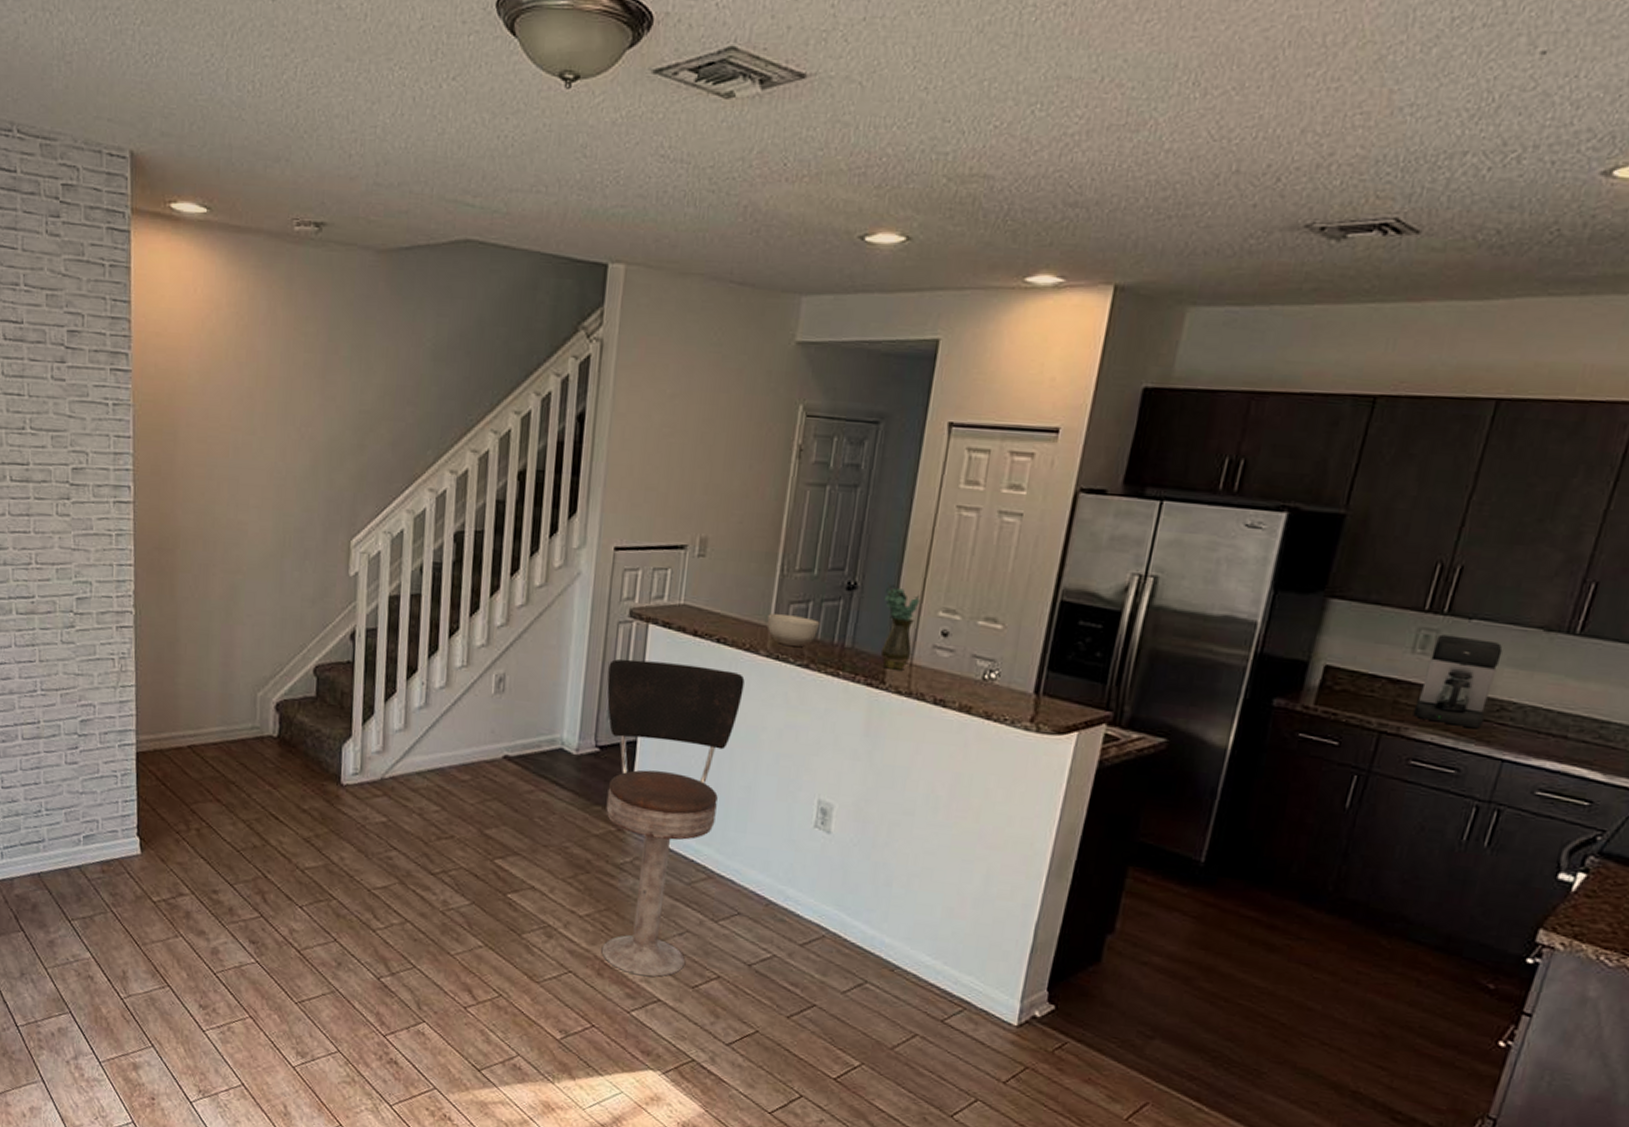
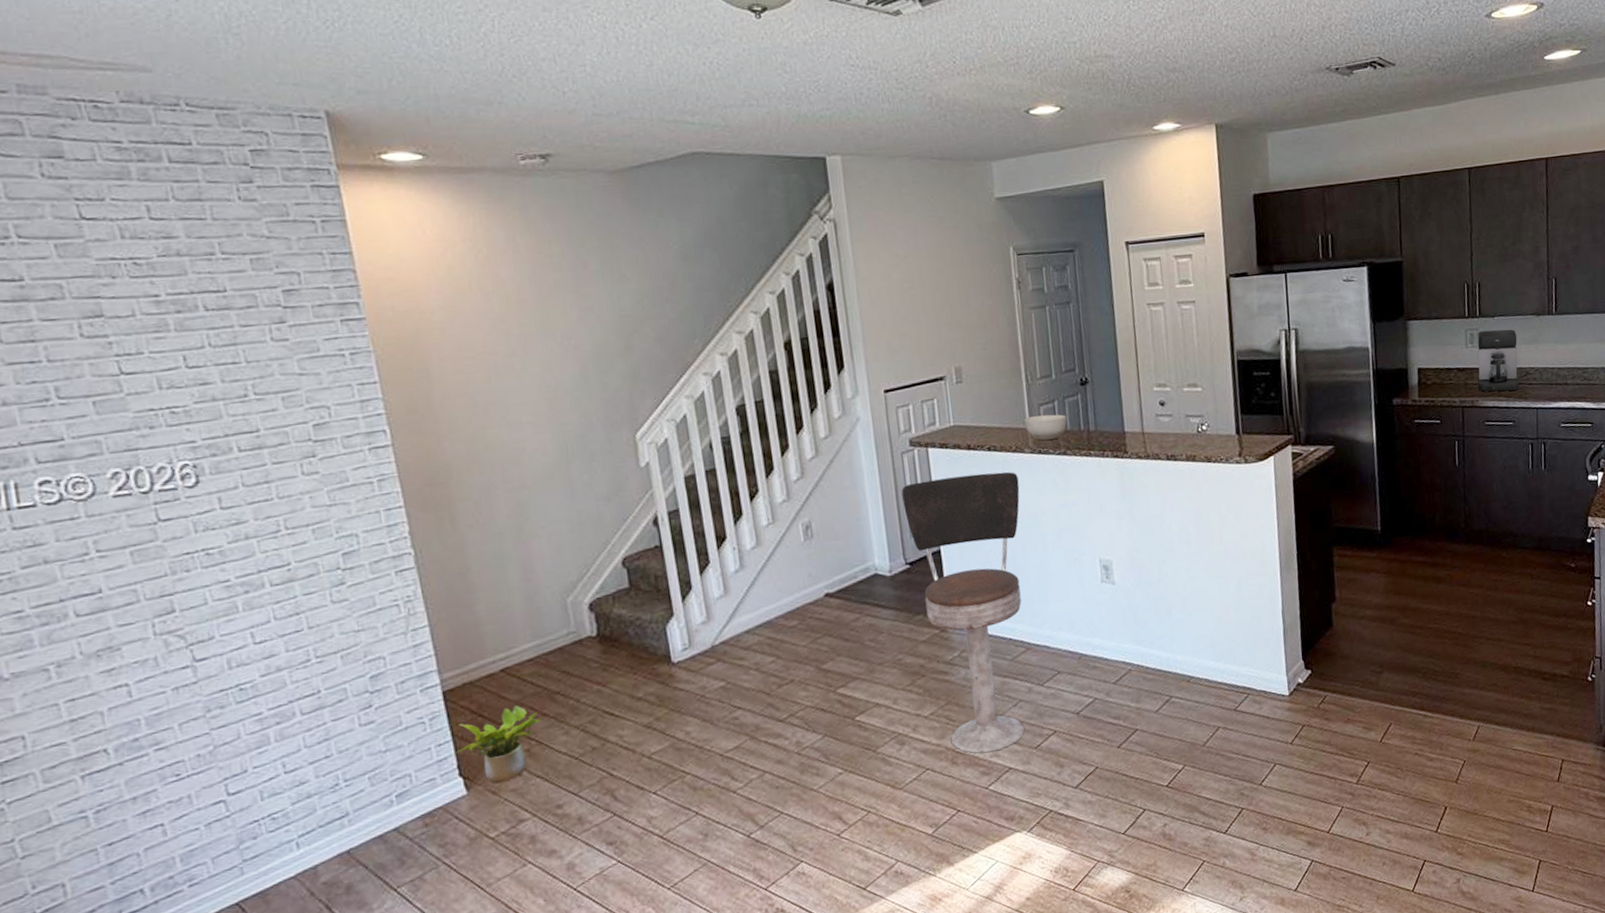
potted plant: none [138,783,218,853] -> present [456,705,545,784]
vase: present [880,581,920,670] -> none [1109,372,1142,441]

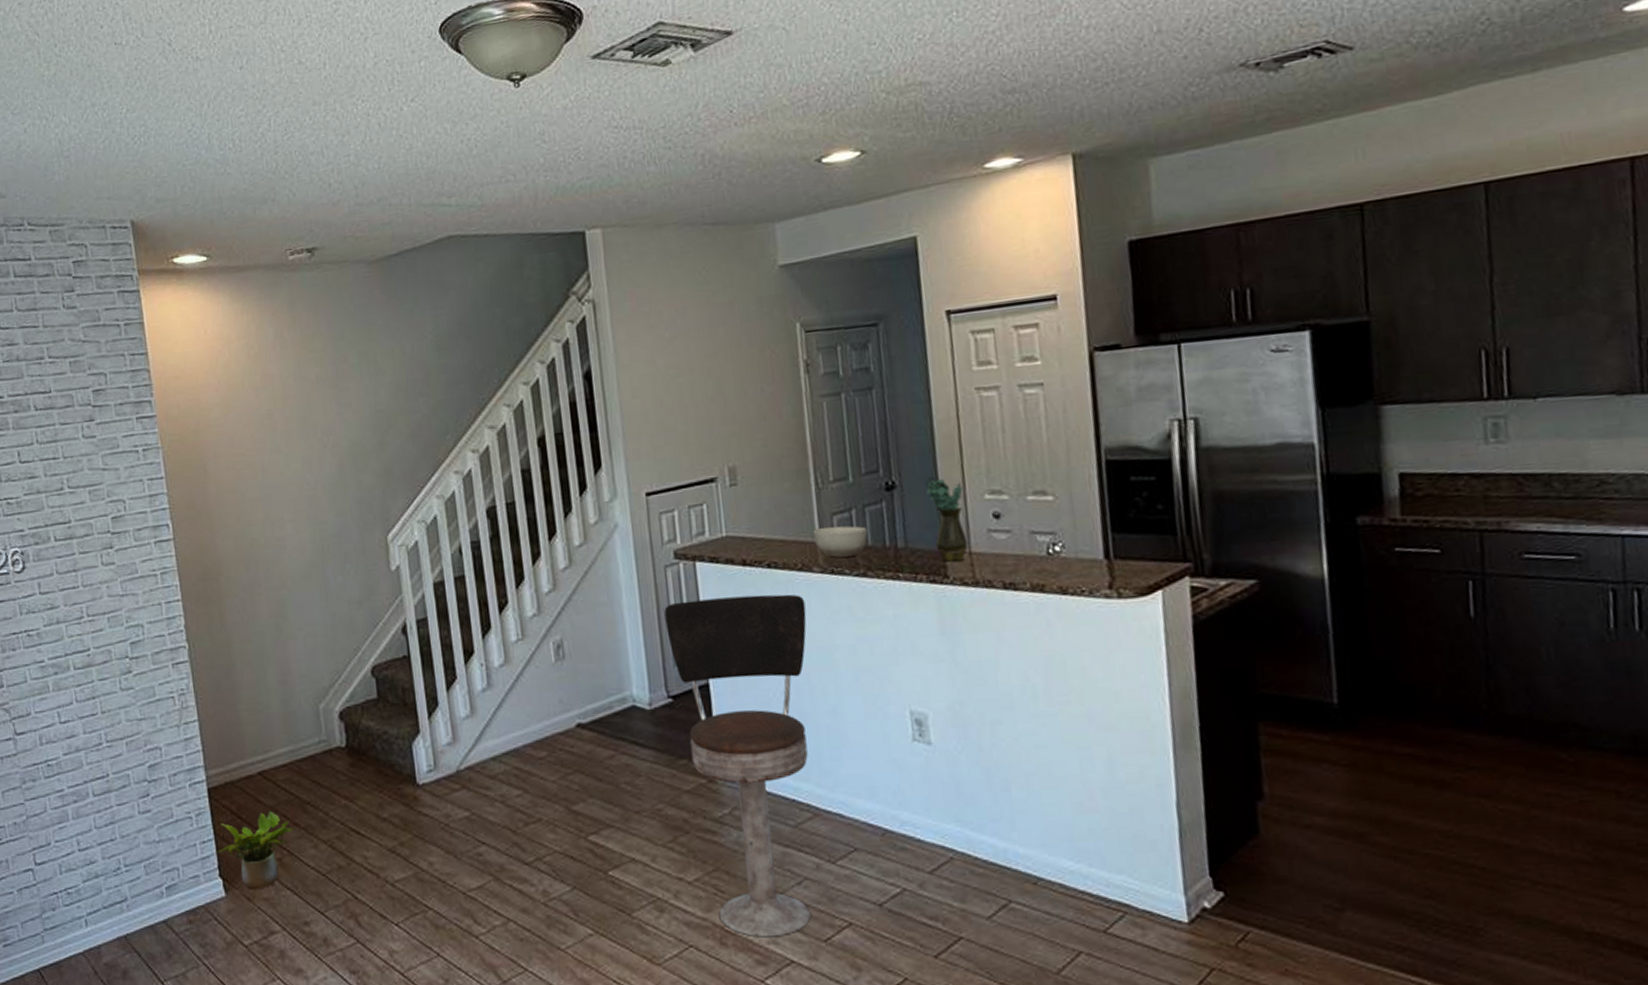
vase: none [1109,372,1142,441] -> present [924,474,969,562]
coffee maker: present [1477,329,1519,392] -> none [1506,415,1587,510]

